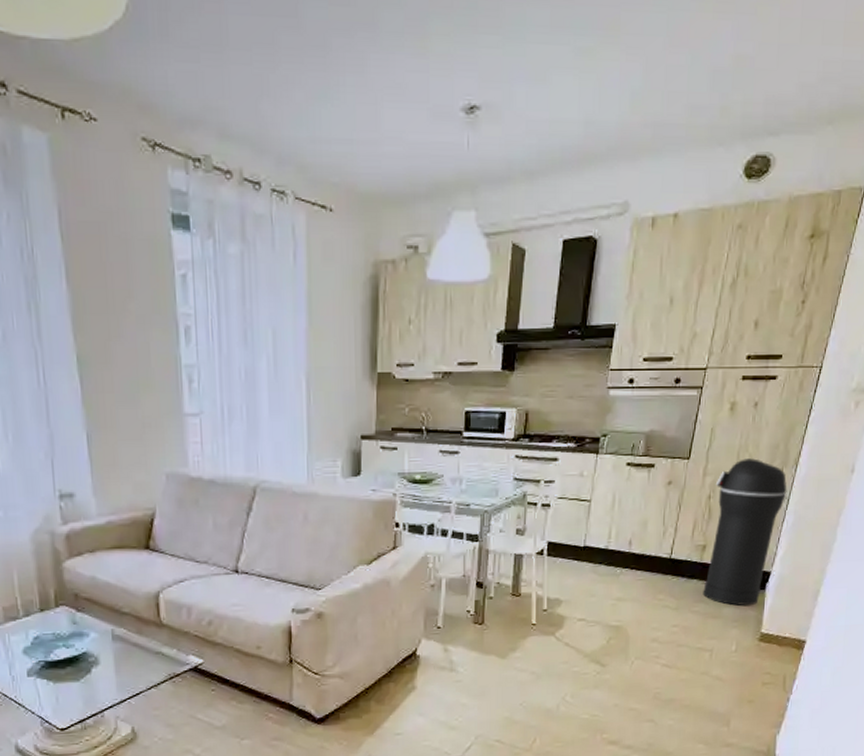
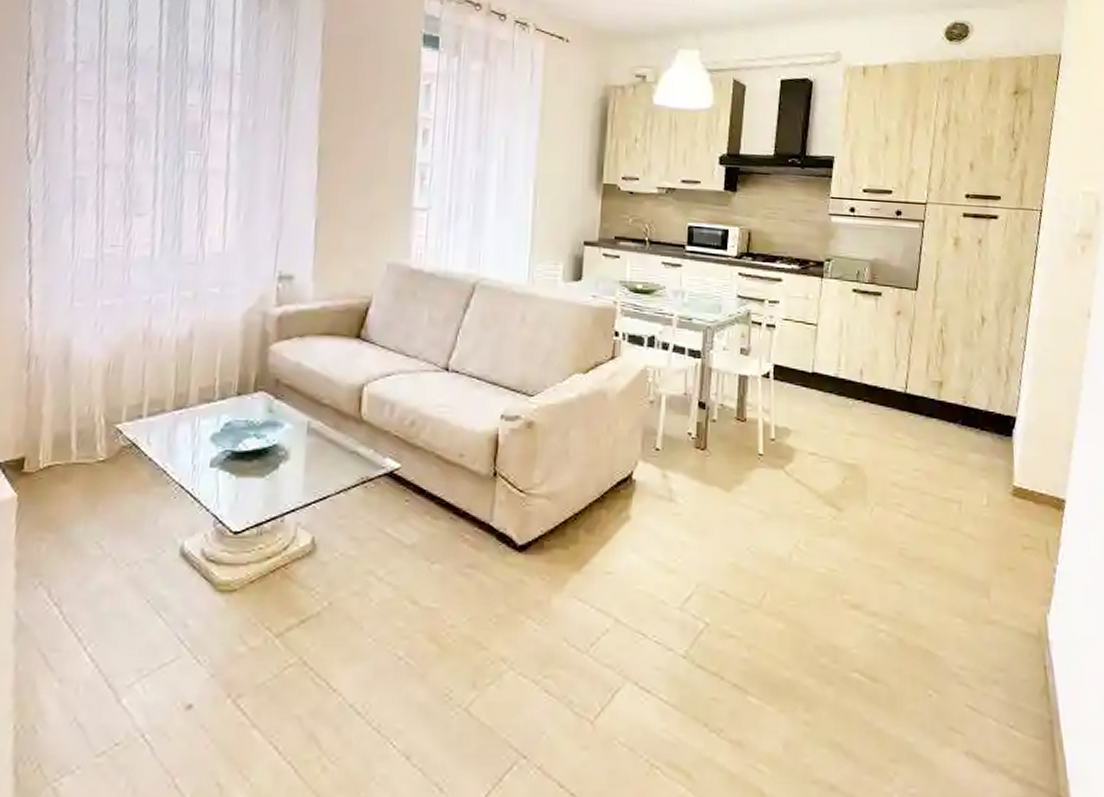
trash can: present [703,458,787,606] -> none [944,294,1023,454]

